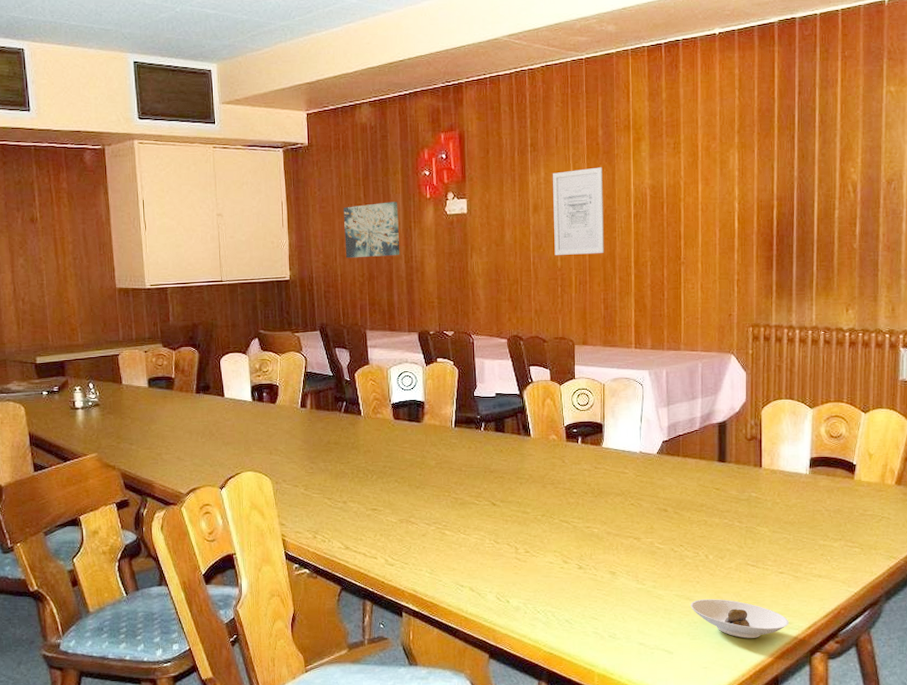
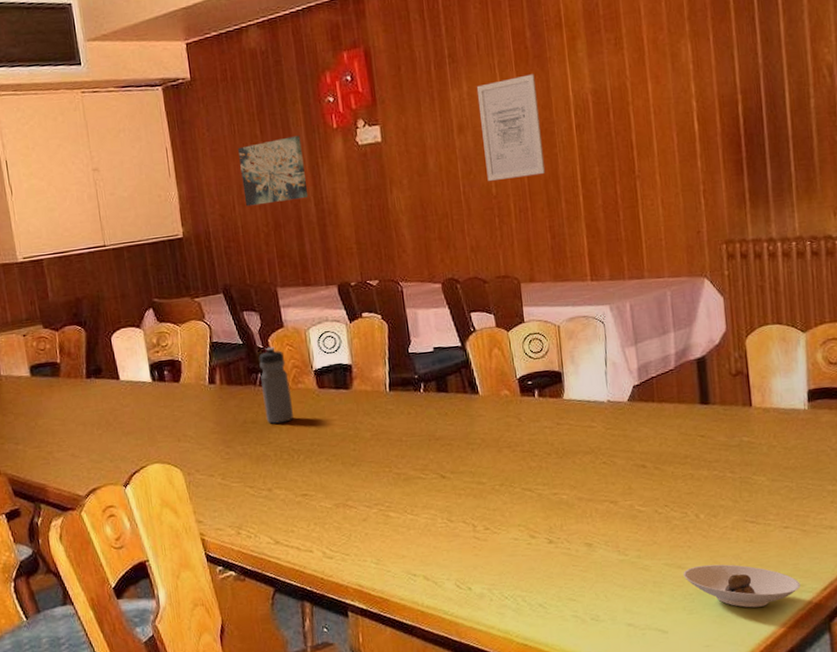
water bottle: none [345,380,371,446] -> present [259,346,293,424]

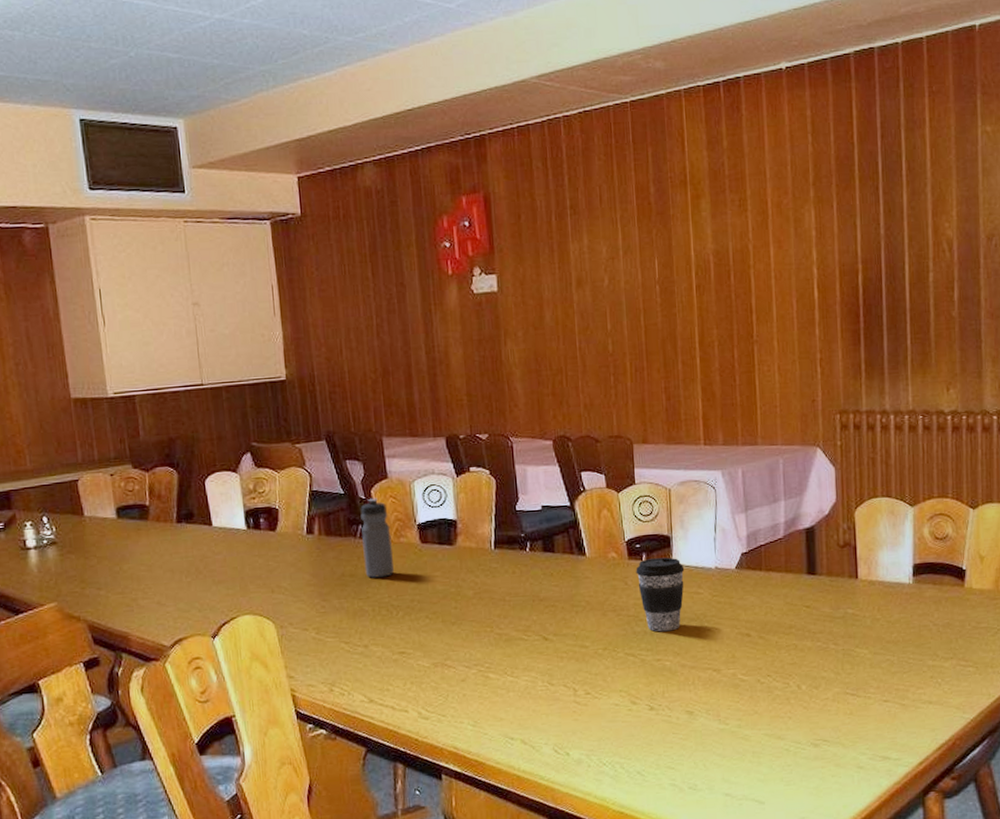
wall art: present [238,135,309,207] -> none [348,280,420,351]
wall art: present [477,74,546,181] -> none [598,231,664,338]
coffee cup: none [529,392,577,466] -> present [636,557,685,632]
saucer: present [683,564,801,608] -> none [782,736,897,781]

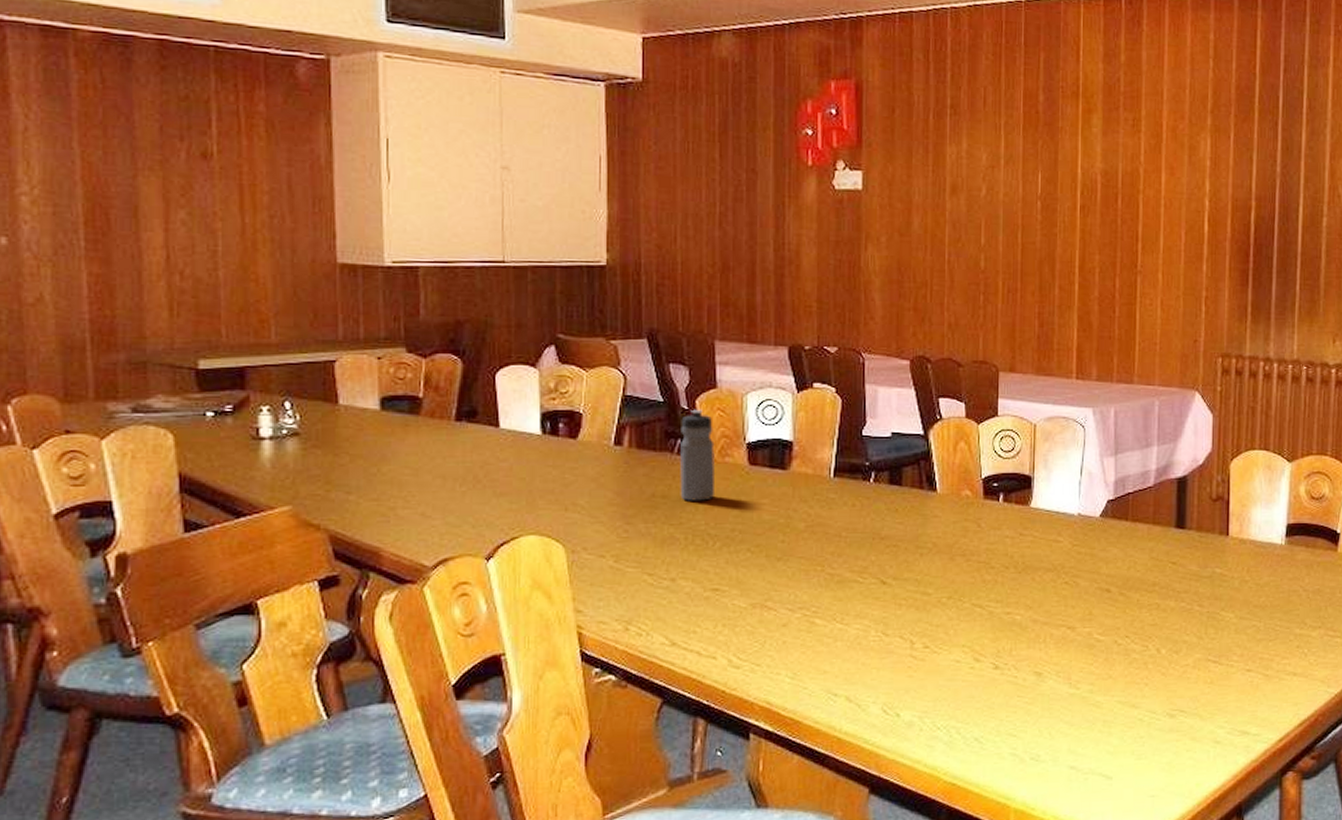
coffee cup: present [636,557,685,632] -> none [991,499,1045,582]

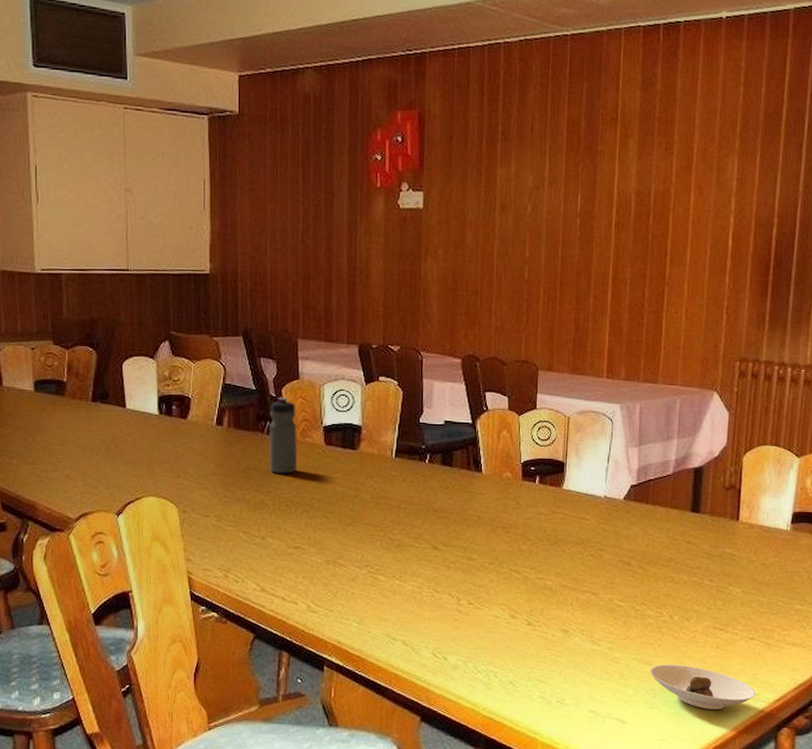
saucer: none [1136,705,1256,756] -> present [649,665,756,710]

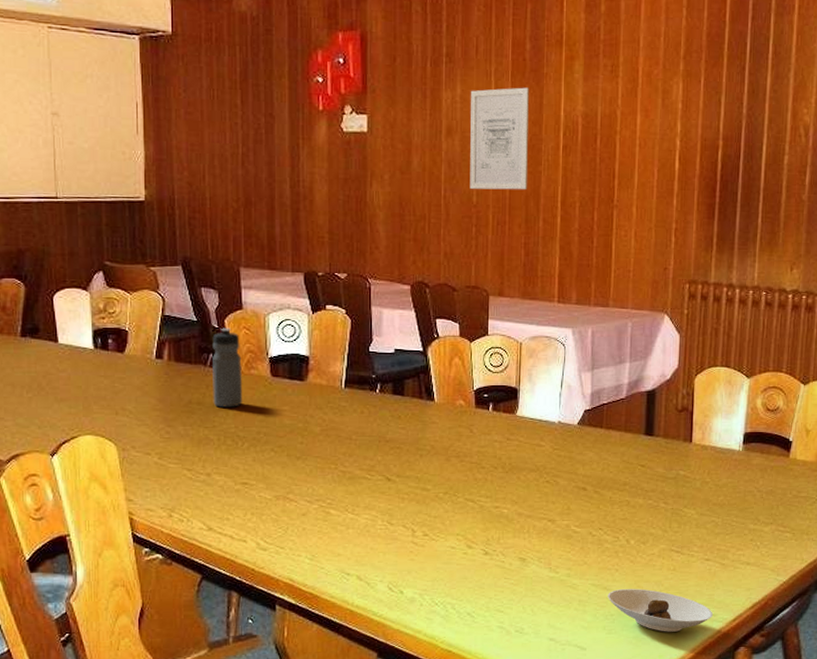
wall art: none [522,165,583,267] -> present [470,87,529,190]

